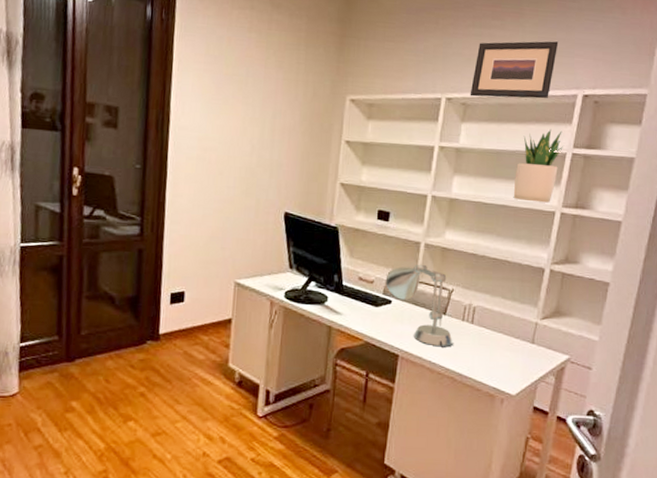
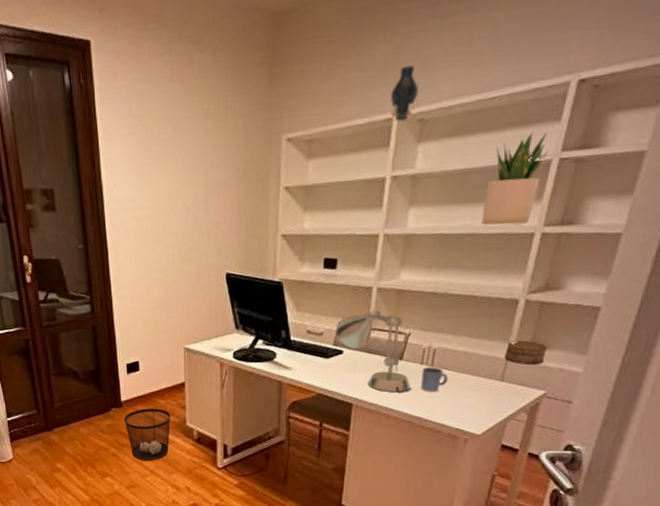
waste bin: none [159,344,213,405] -> present [123,408,171,461]
vase: none [440,59,462,102] -> present [391,65,418,121]
mug: none [462,324,487,349] -> present [420,367,449,392]
picture frame: present [470,41,559,99] -> none [428,14,547,109]
decorative box: none [534,306,569,330] -> present [504,340,547,364]

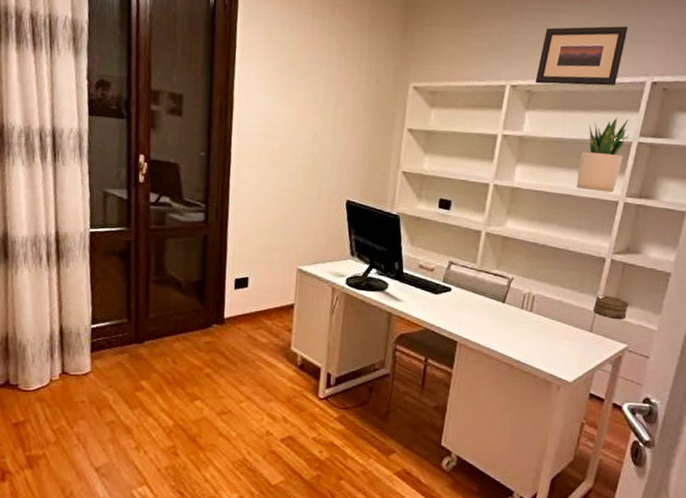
waste bin: present [123,408,171,461] -> none [224,328,276,386]
desk lamp: present [335,310,412,393] -> none [445,252,512,335]
vase: present [391,65,418,121] -> none [504,45,528,89]
mug: present [420,367,449,392] -> none [520,312,545,337]
picture frame: none [428,14,547,109] -> present [535,26,628,86]

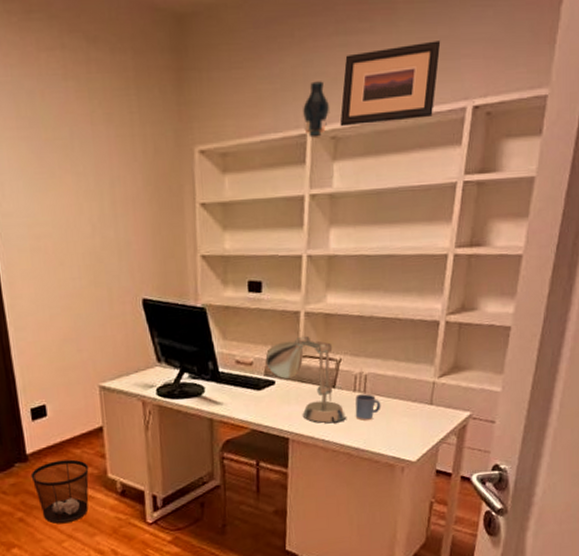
waste bin: none [224,328,276,386] -> present [30,459,89,524]
desk lamp: none [445,252,512,335] -> present [265,335,347,423]
vase: none [504,45,528,89] -> present [303,81,329,138]
mug: none [520,312,545,337] -> present [355,394,381,421]
planter: present [576,117,629,193] -> none [399,155,453,247]
decorative box: present [593,295,629,319] -> none [431,362,469,387]

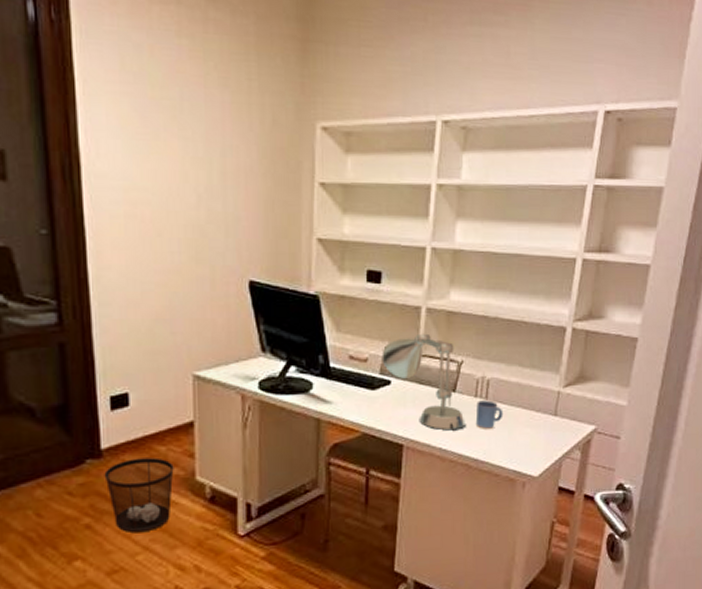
vase: present [303,81,329,138] -> none [434,68,460,126]
picture frame: present [340,41,441,127] -> none [471,42,575,118]

